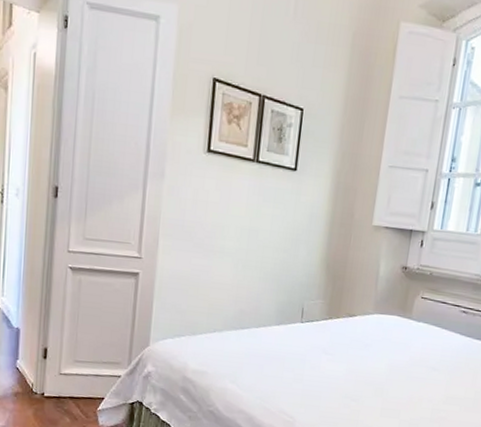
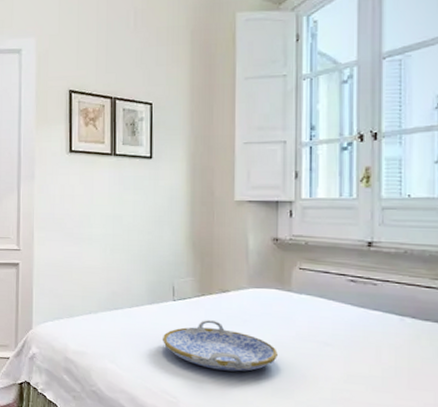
serving tray: none [285,343,391,393] -> present [162,320,278,372]

